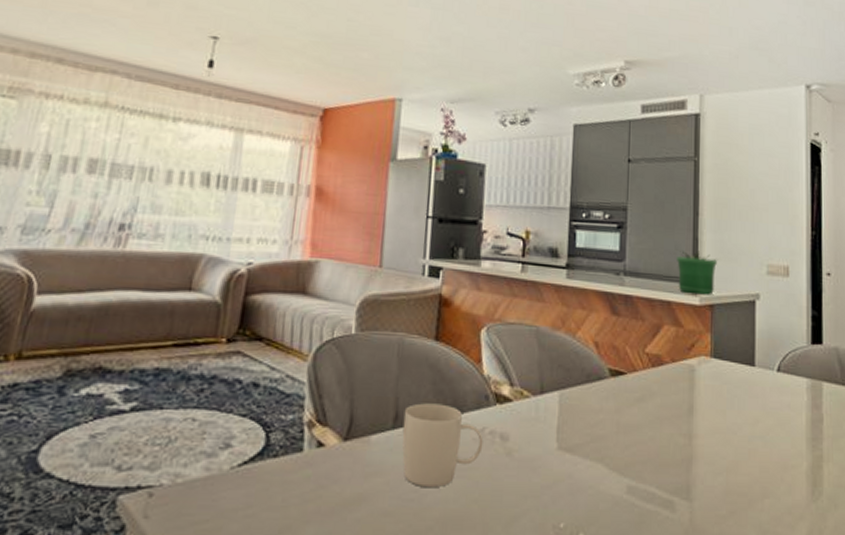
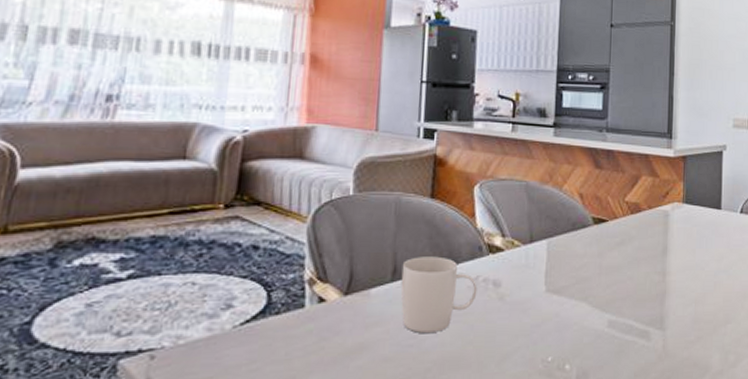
planter: present [676,251,721,295] -> none [653,108,693,148]

